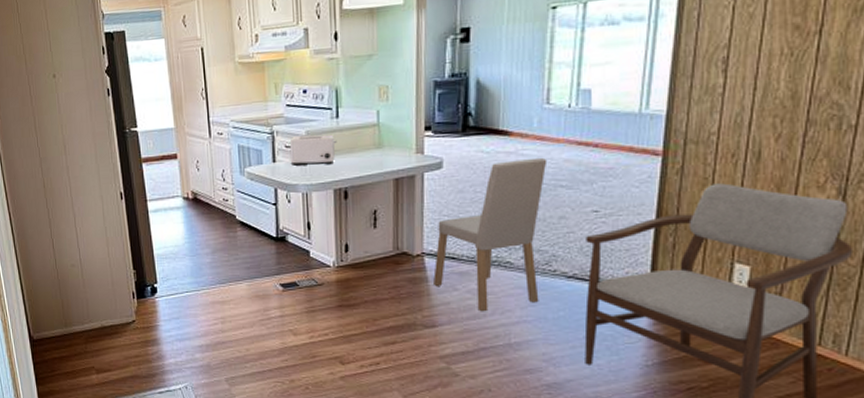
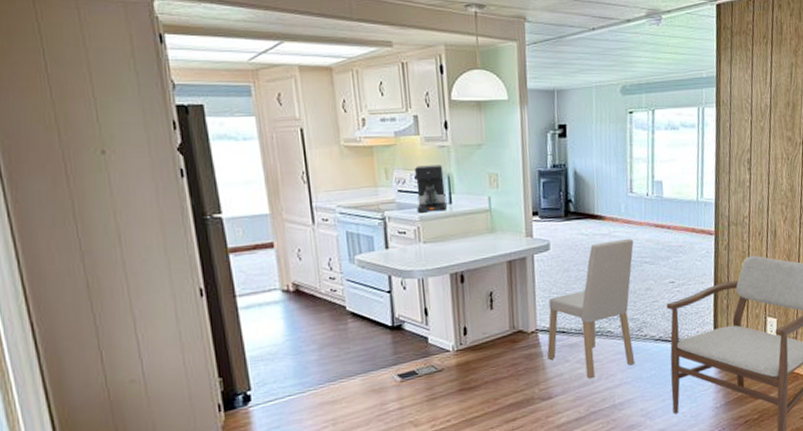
toaster: present [289,134,337,166] -> none [402,220,451,252]
coffee maker: none [303,77,335,128] -> present [415,164,448,213]

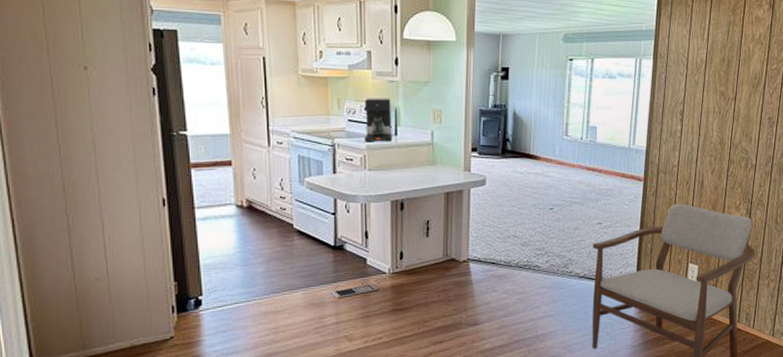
dining chair: present [547,238,635,379] -> none [477,179,566,310]

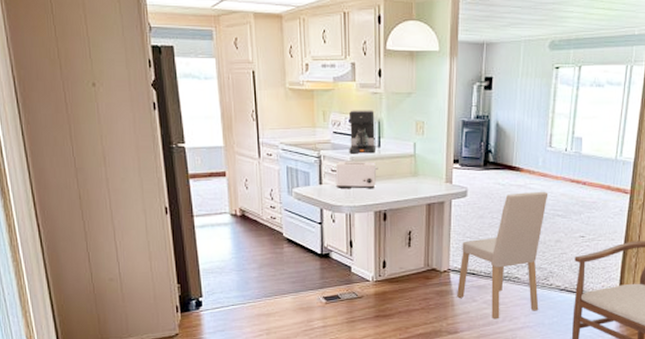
toaster: none [350,149,395,178] -> present [335,161,378,189]
dining chair: none [477,179,566,310] -> present [457,191,549,320]

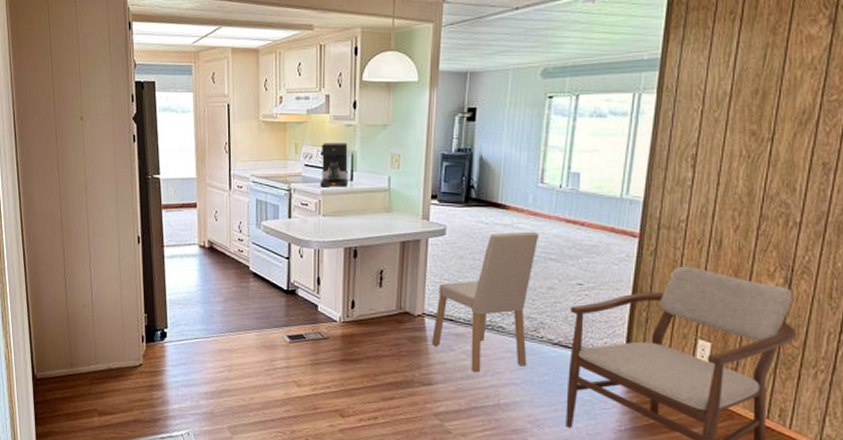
toaster: present [335,161,378,189] -> none [305,194,350,224]

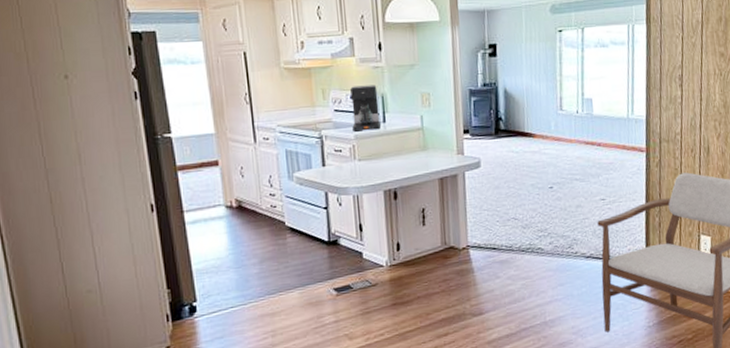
dining chair: present [432,231,540,373] -> none [478,155,566,296]

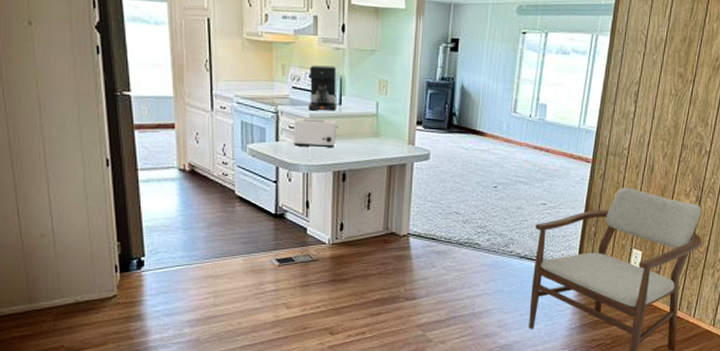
toaster: none [338,138,385,169] -> present [293,117,339,148]

